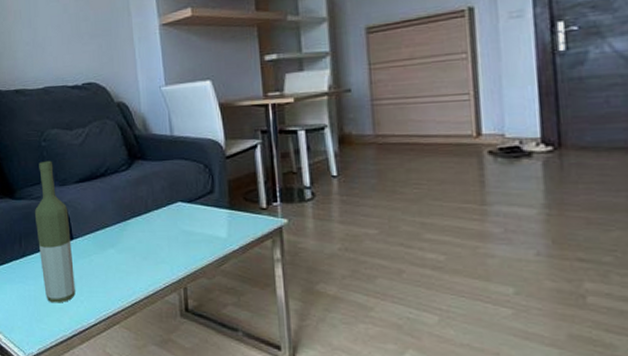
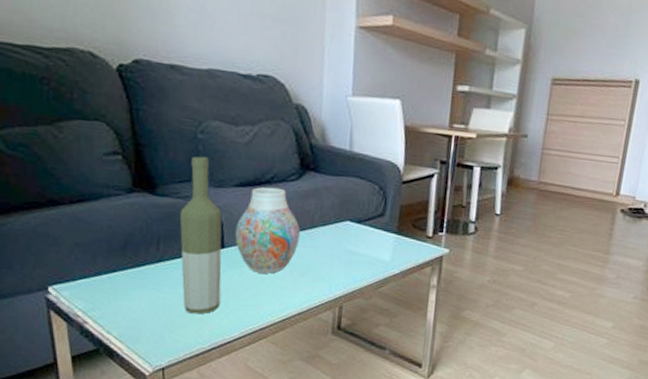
vase: none [80,179,137,260] -> present [235,187,300,274]

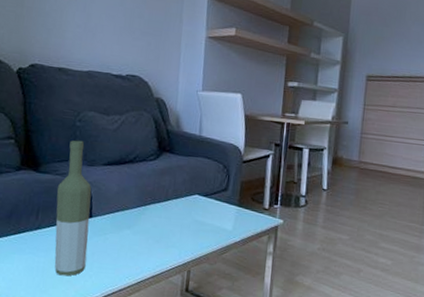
vase: present [235,187,300,274] -> none [101,165,156,241]

